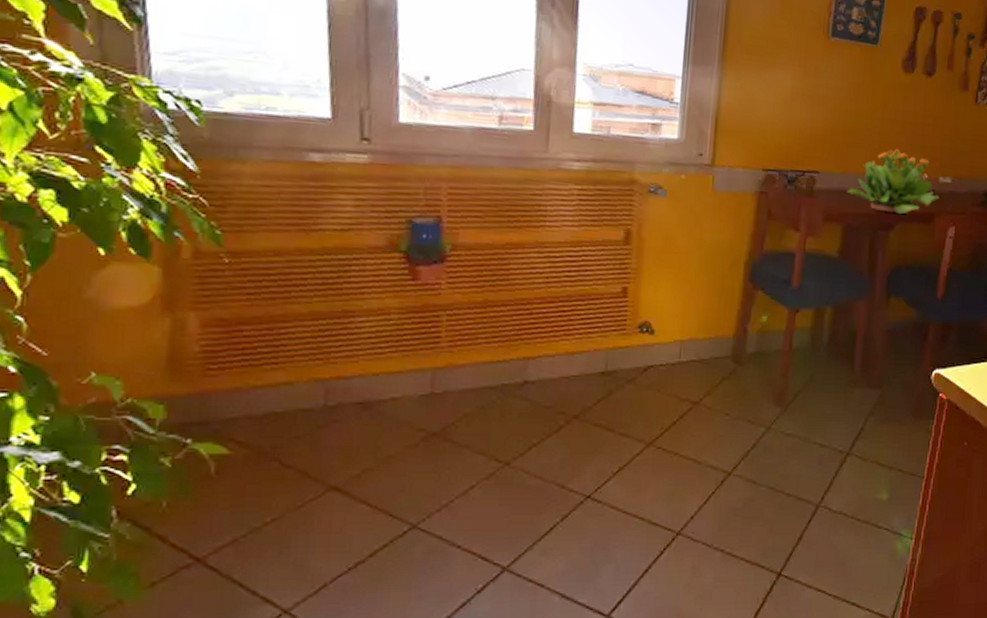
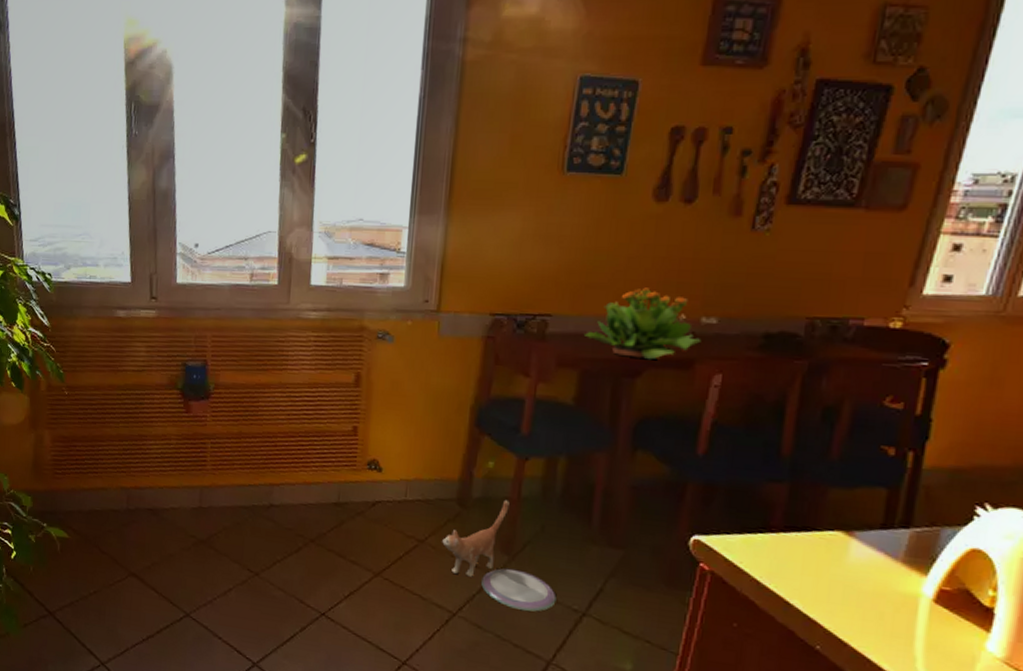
cat: none [717,352,782,433] -> present [442,499,510,577]
pet bowl: none [755,419,824,459] -> present [481,568,557,612]

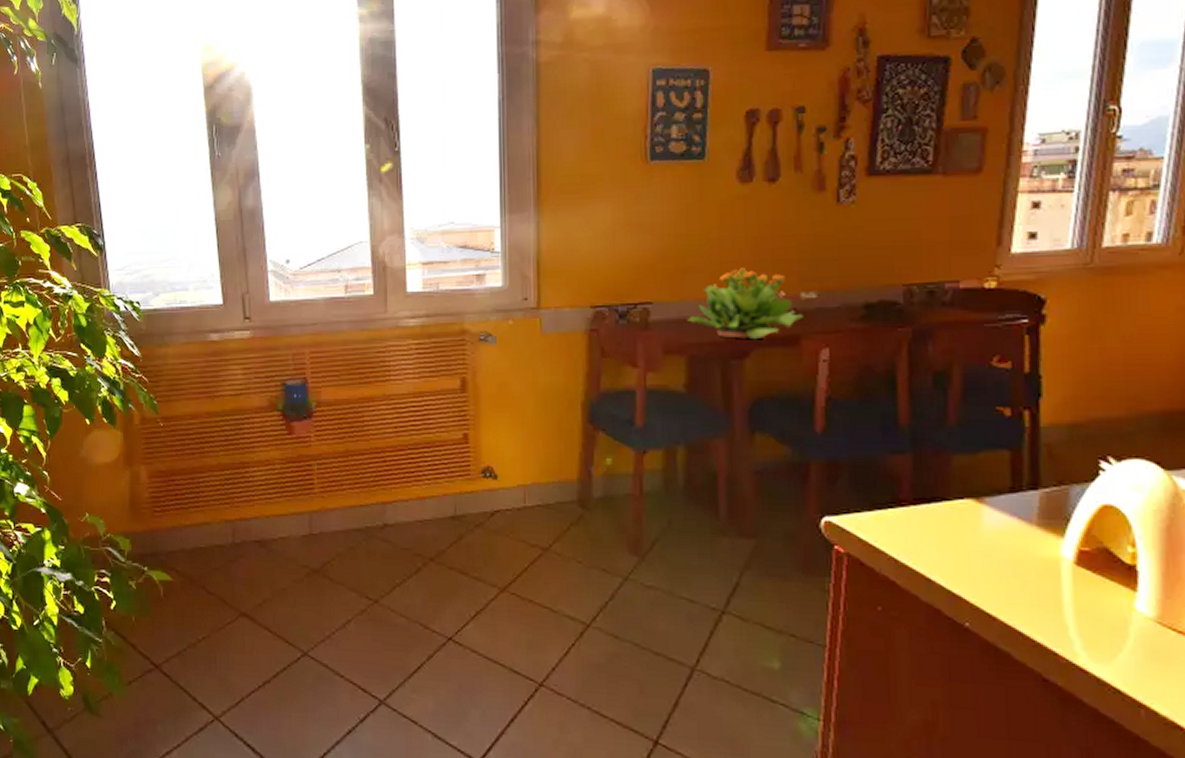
cat: present [442,499,510,577] -> none [567,496,632,583]
pet bowl: present [481,568,557,612] -> none [613,570,693,614]

